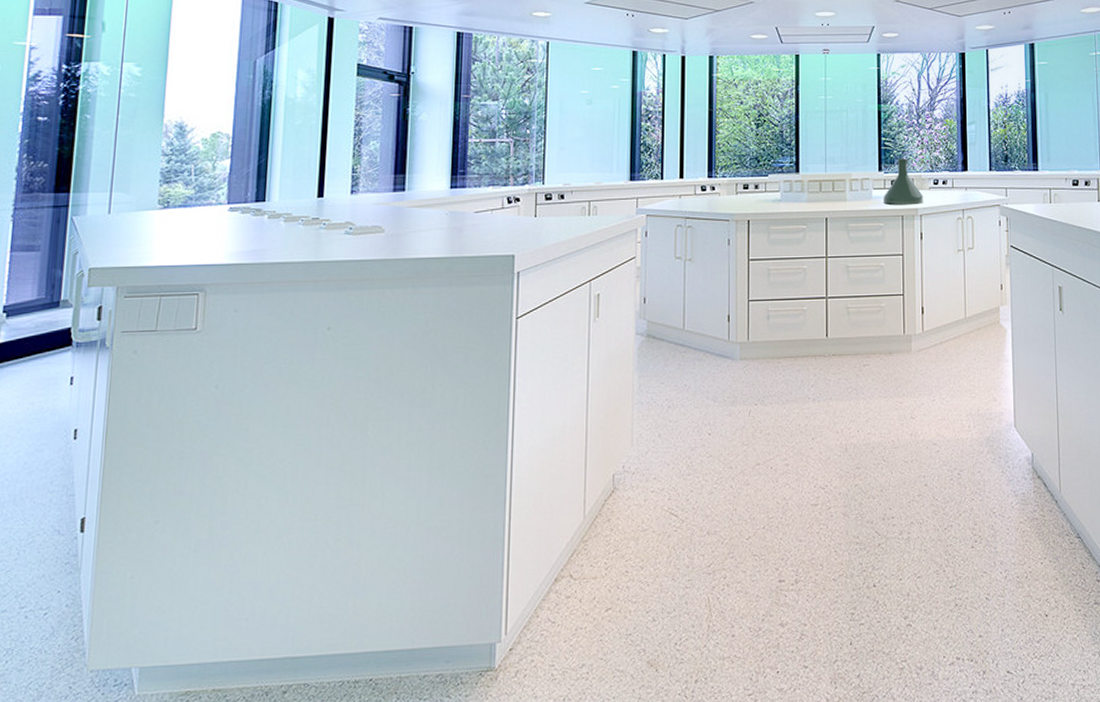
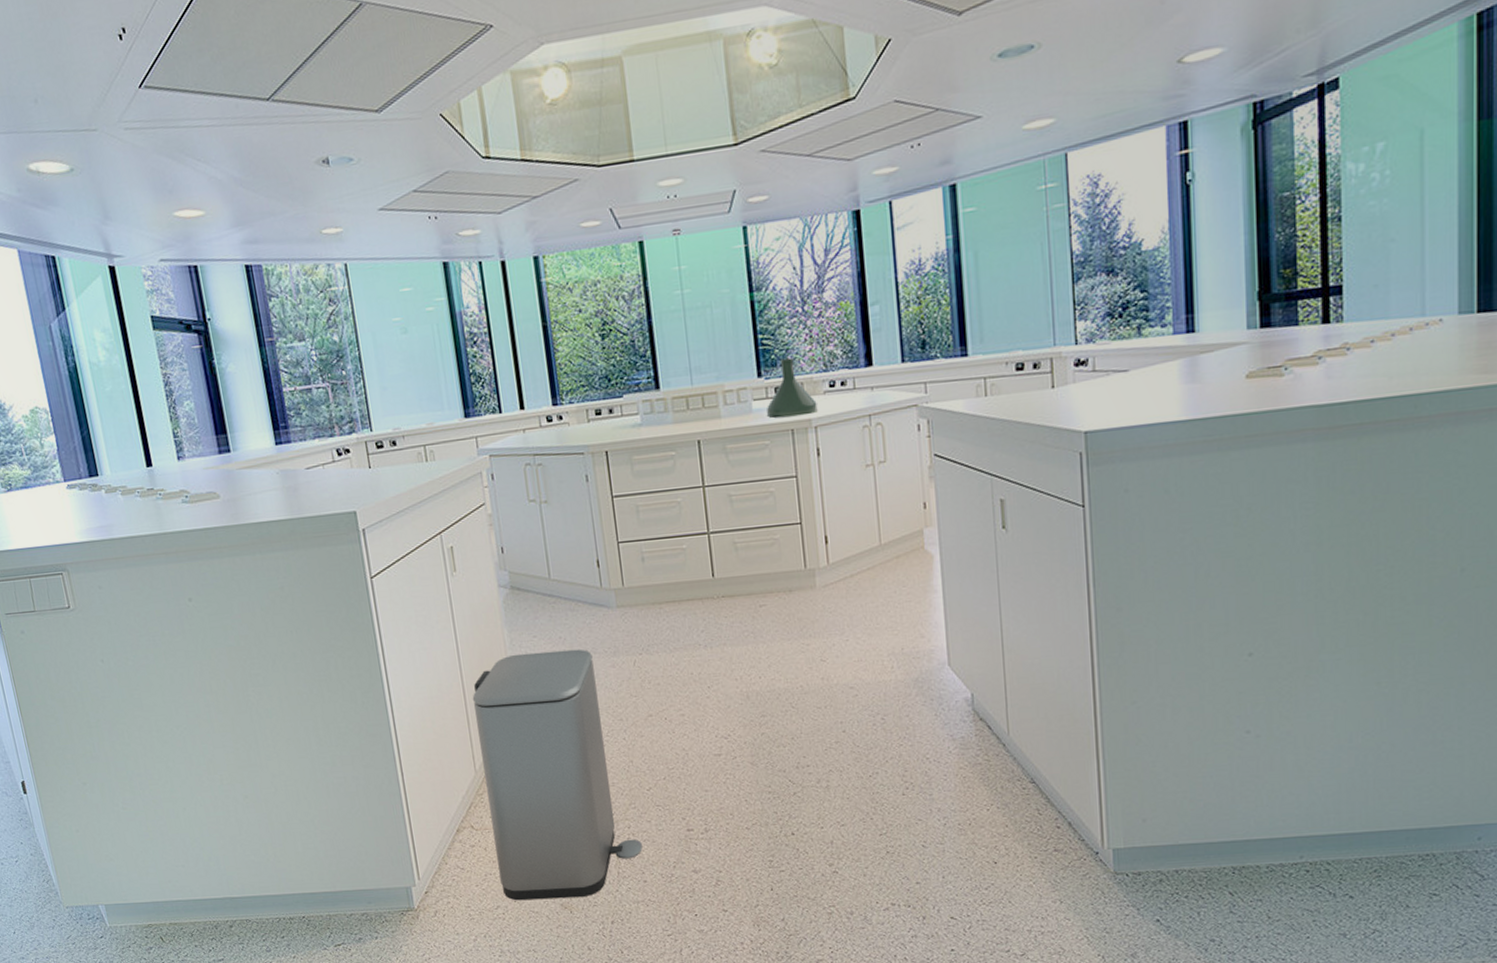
pedal bin: none [590,397,735,658] -> present [472,649,643,901]

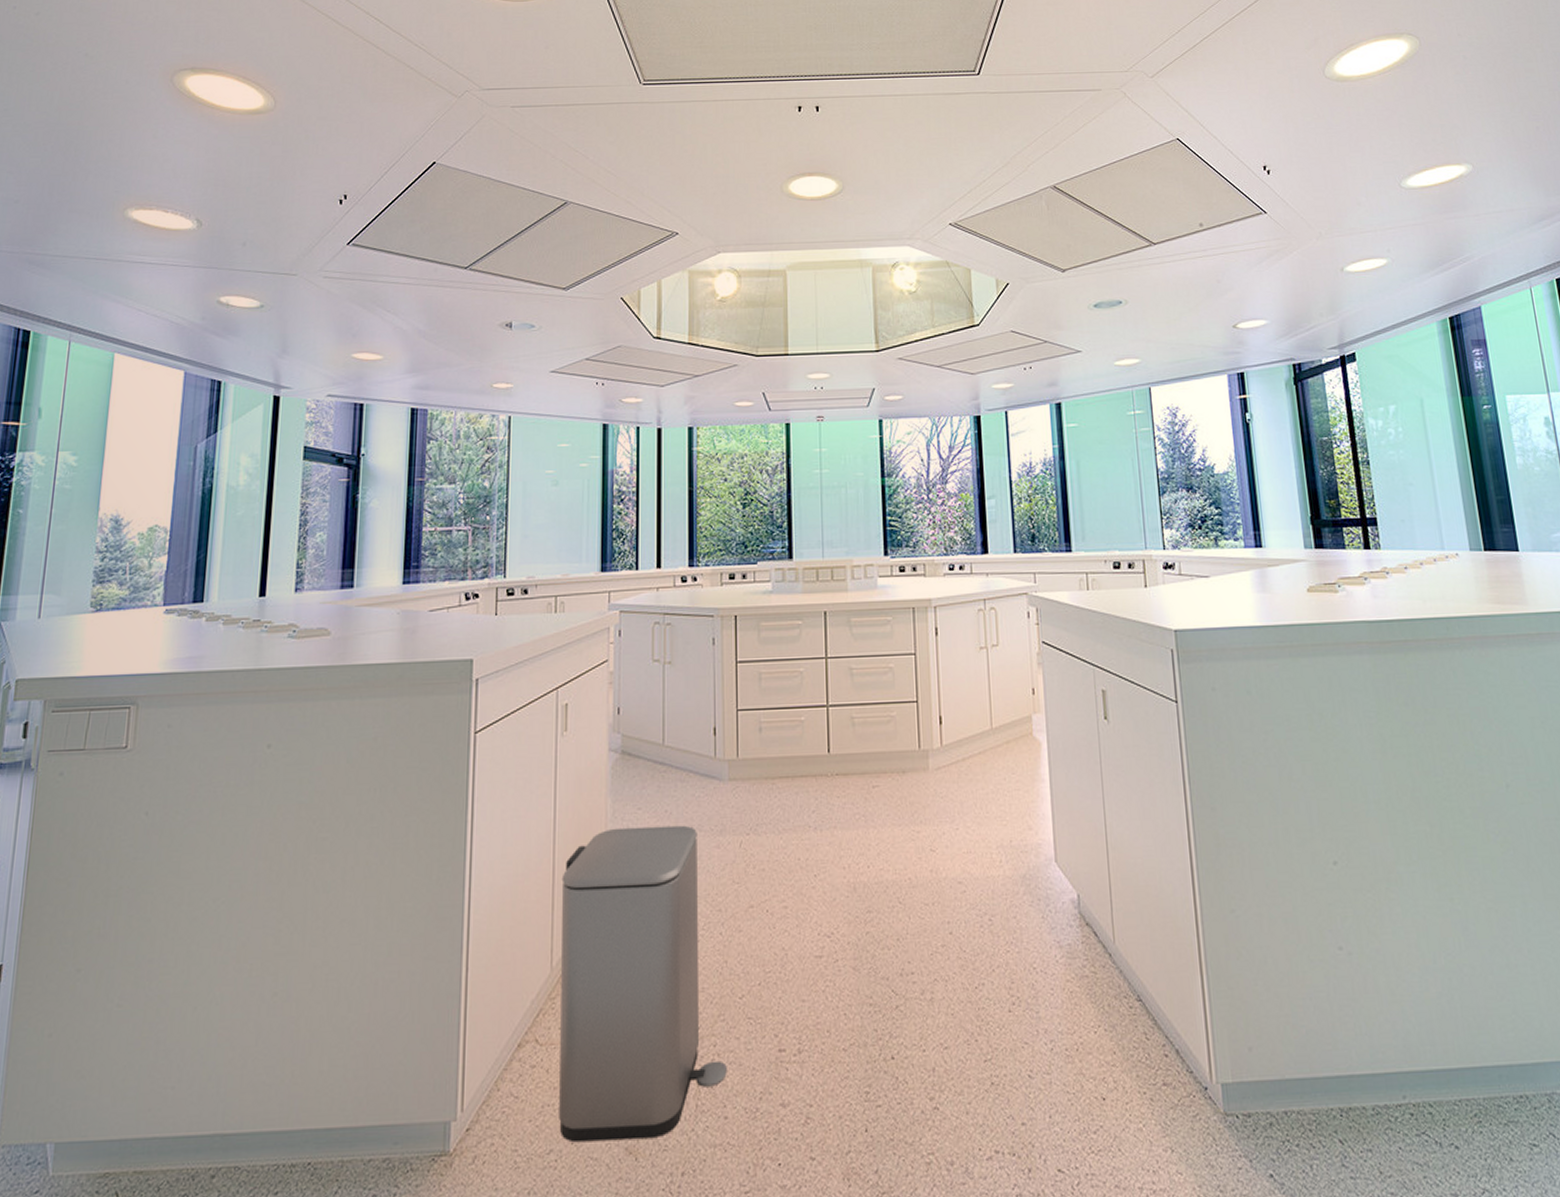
flask: present [766,357,818,418] -> none [890,540,937,596]

